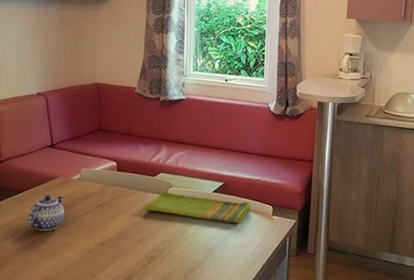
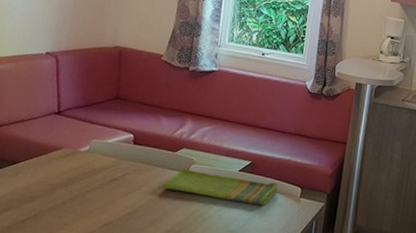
teapot: present [28,195,64,232] -> none [20,167,68,209]

